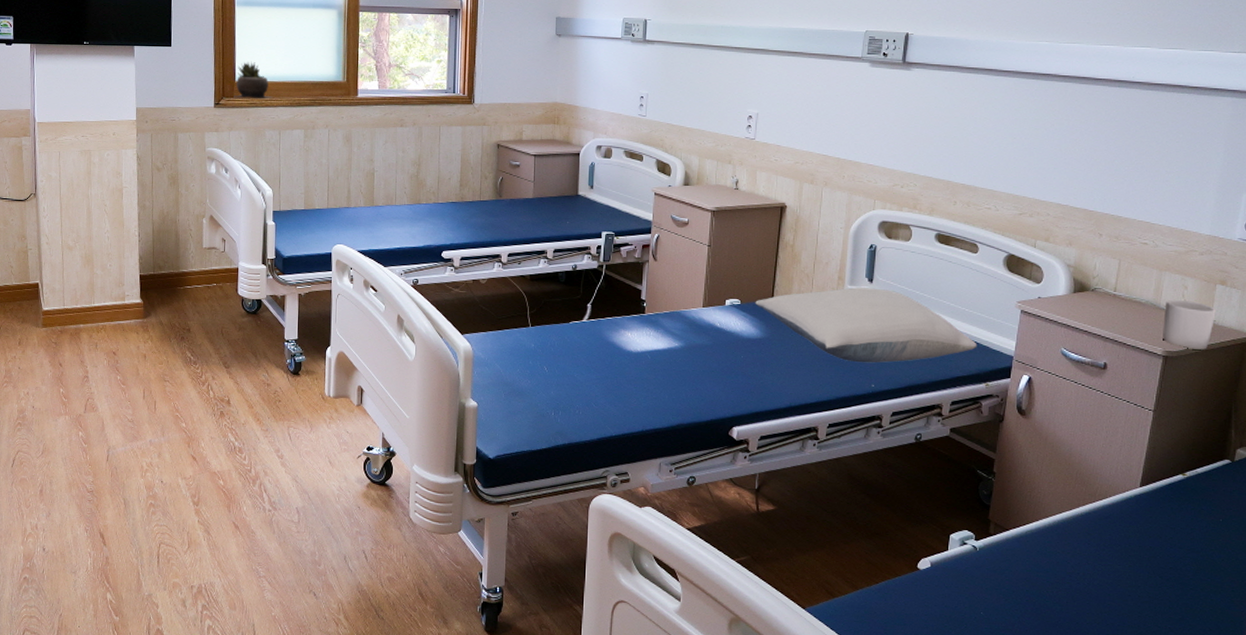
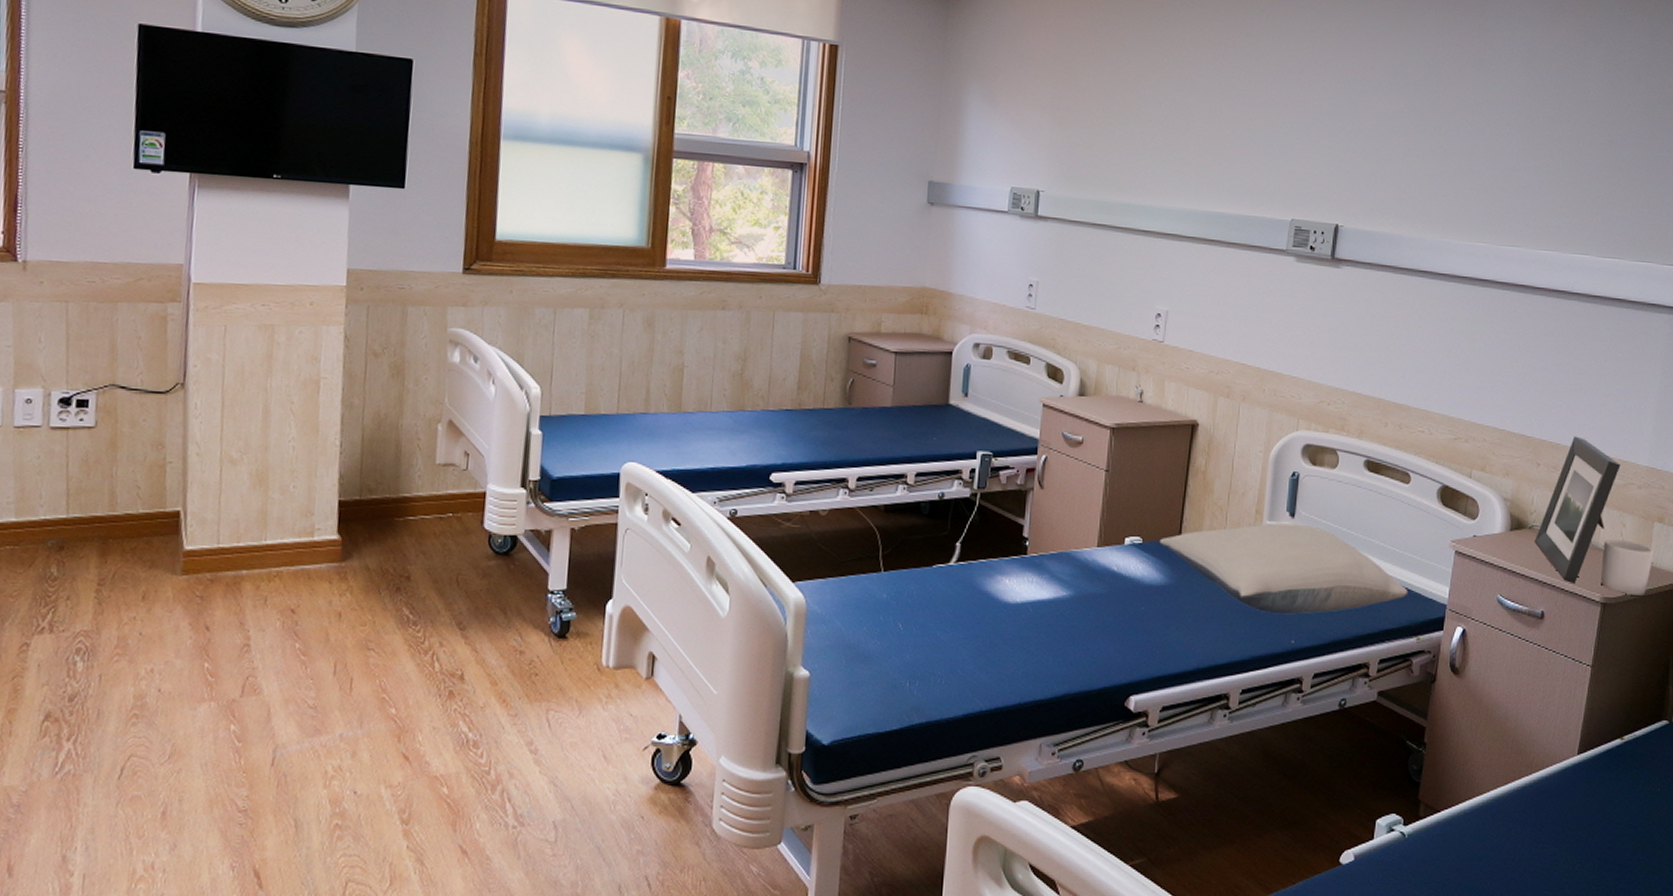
succulent plant: present [234,61,273,100] -> none [491,214,547,266]
picture frame: none [1097,209,1182,340] -> present [1534,436,1621,585]

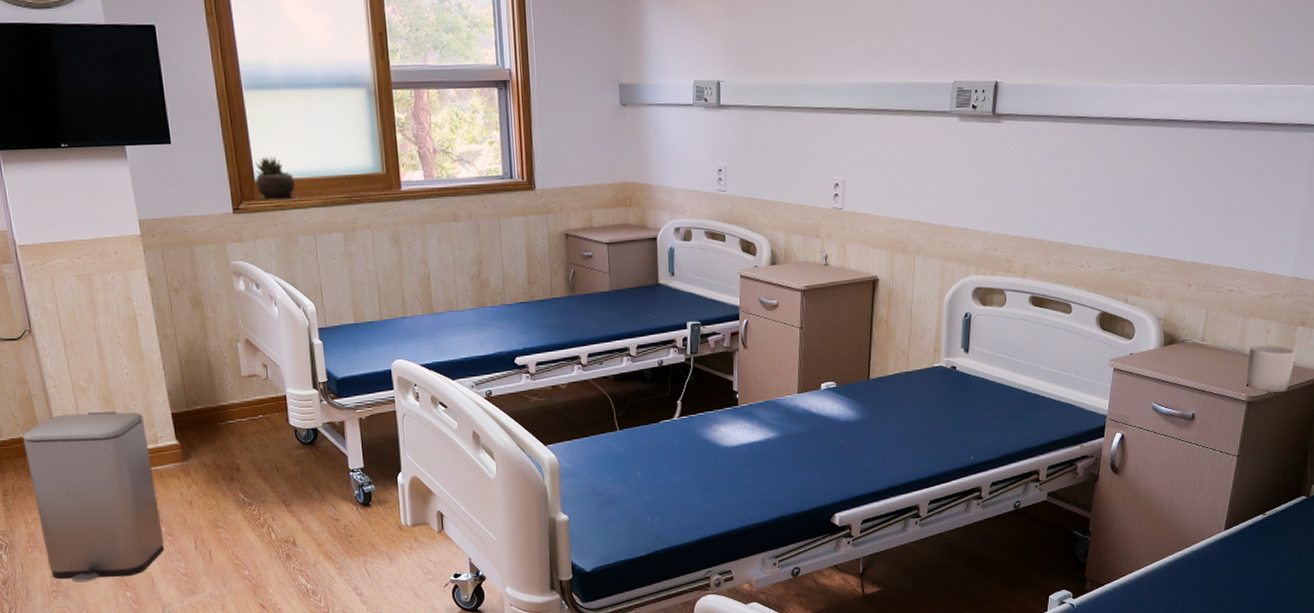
pedal bin: none [135,489,302,707] -> present [22,411,165,583]
succulent plant: none [491,214,547,266] -> present [255,155,302,201]
pillow: present [1159,523,1408,615] -> none [851,358,1072,436]
picture frame: present [1534,436,1621,585] -> none [1186,255,1266,388]

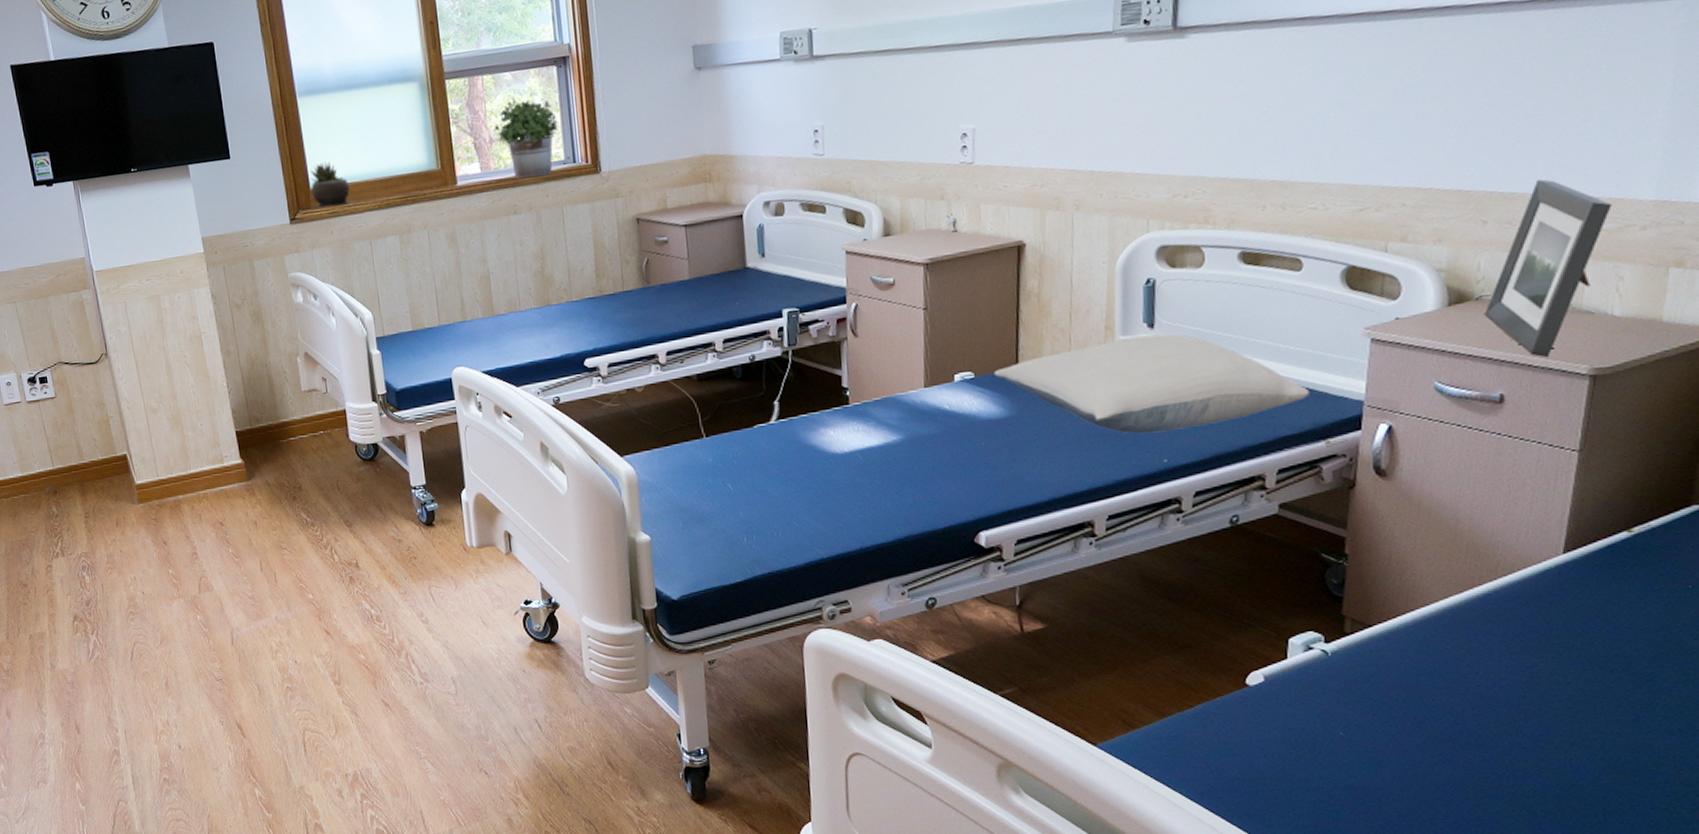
pedal bin: present [22,411,165,583] -> none [101,431,232,605]
potted plant: none [438,116,498,189] -> present [494,100,559,180]
pillow: none [851,358,1072,436] -> present [994,334,1310,434]
picture frame: none [1186,255,1266,388] -> present [1484,179,1612,358]
mug: present [1247,344,1296,393] -> none [1587,295,1670,362]

